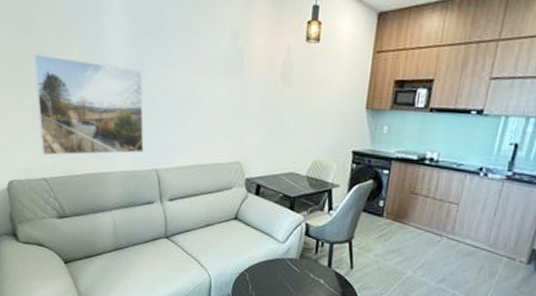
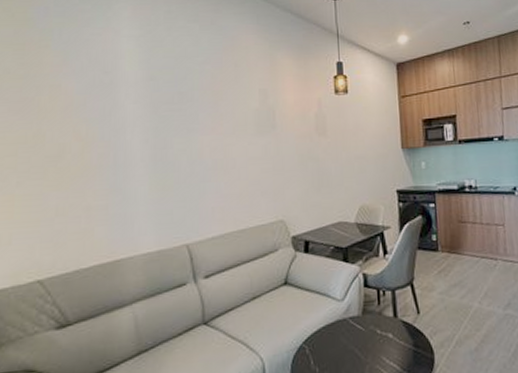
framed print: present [33,54,144,156] -> none [27,136,170,252]

